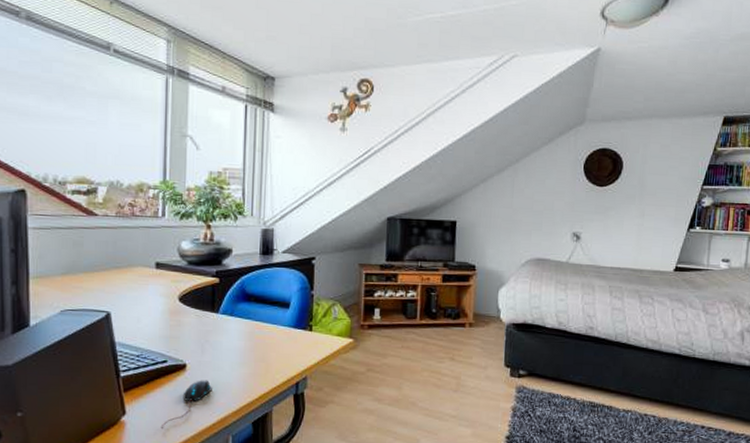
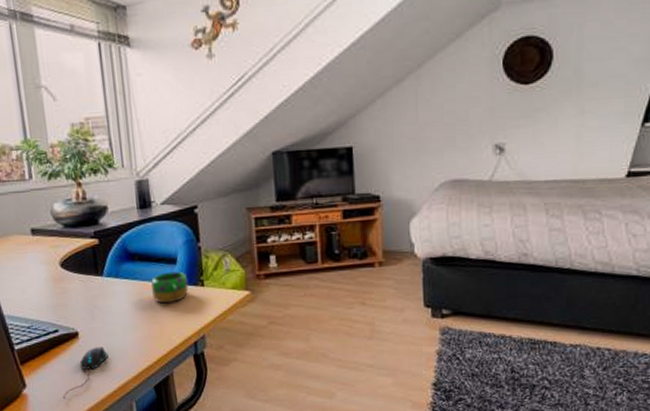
mug: none [263,314,298,344] -> present [151,271,189,304]

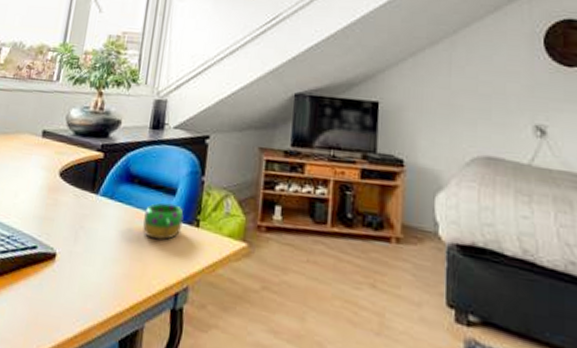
mouse: present [62,346,108,400] -> none [17,275,80,334]

